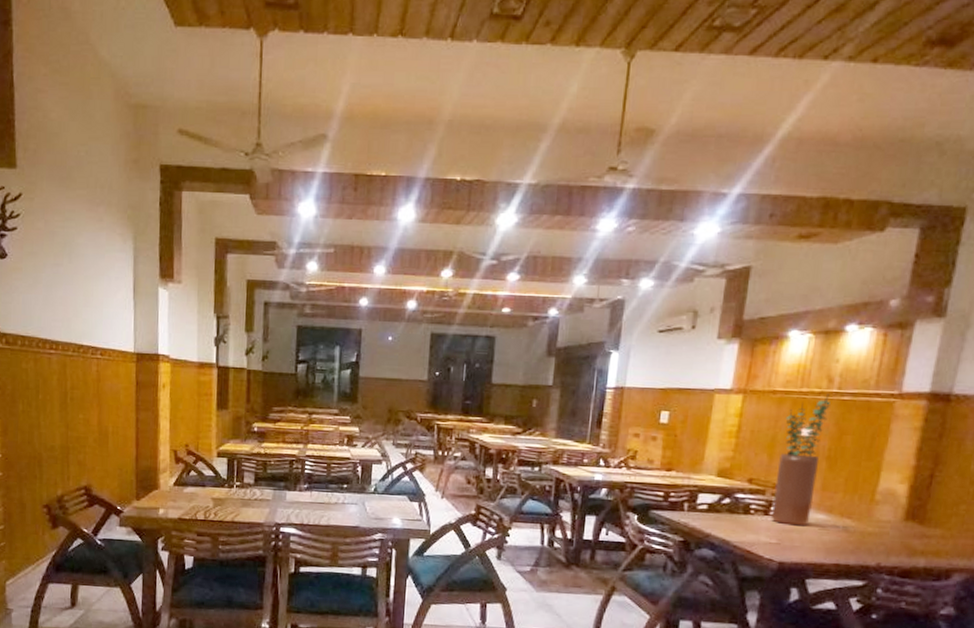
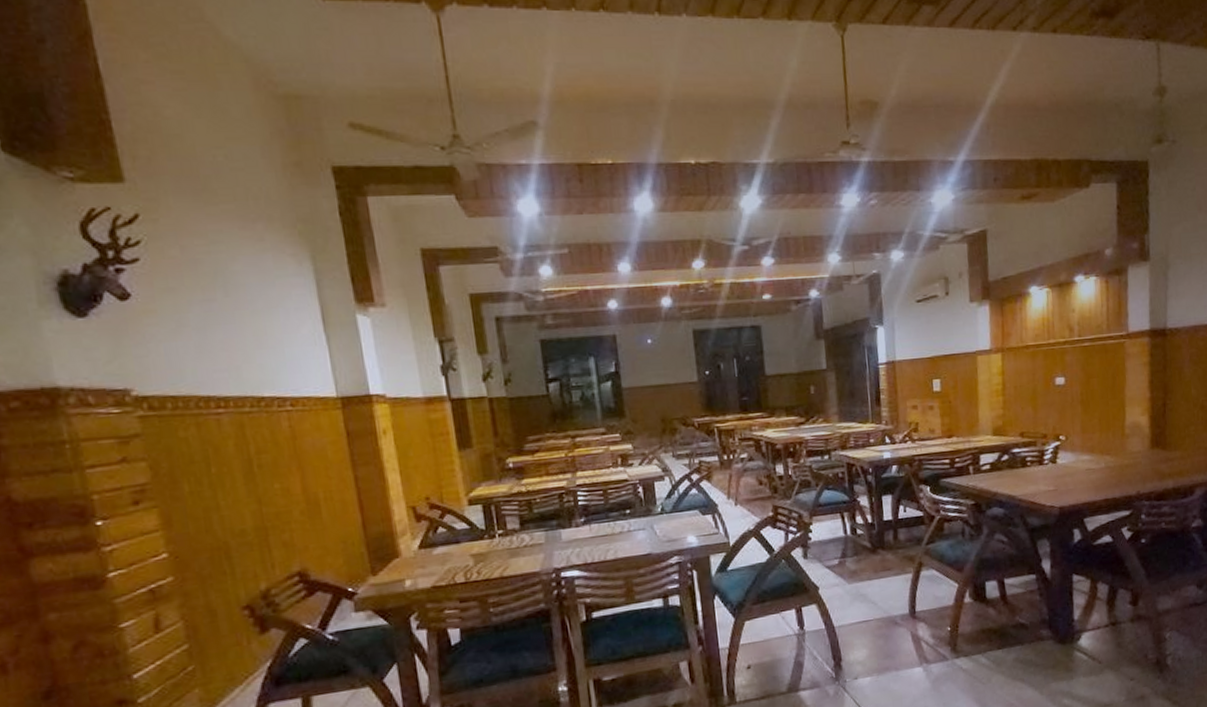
vase: present [770,394,831,526] -> none [1041,342,1078,471]

